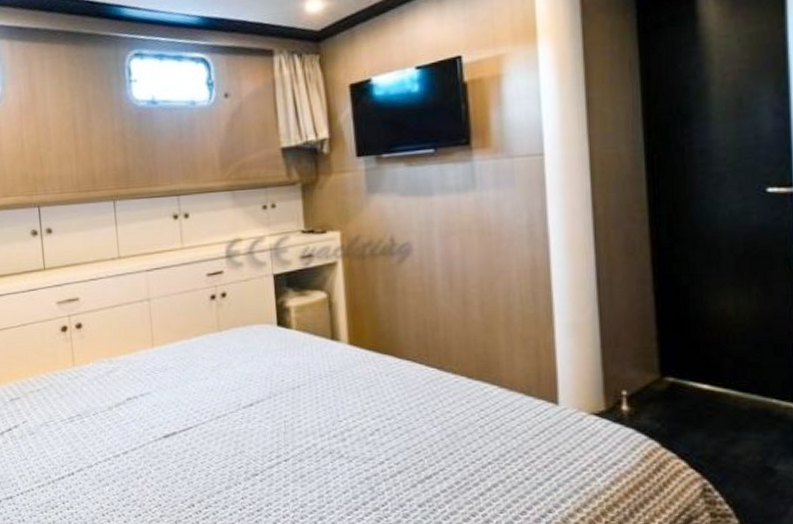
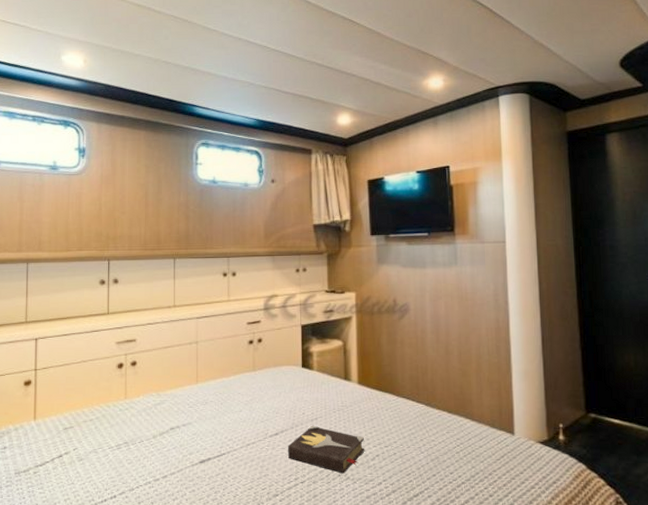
hardback book: none [265,394,362,451] -> present [287,425,365,474]

